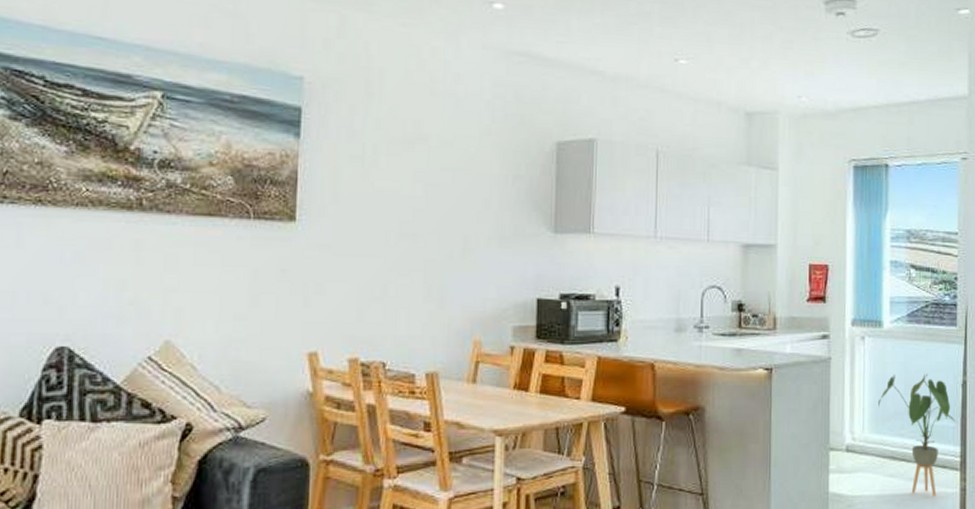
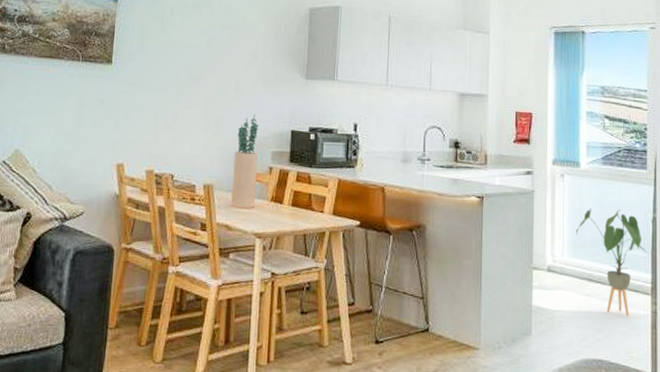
vase: none [463,279,496,401] -> present [231,114,259,209]

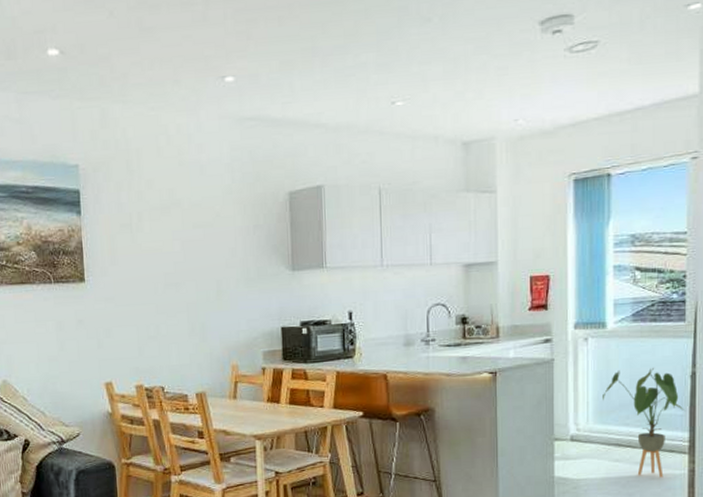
vase: present [231,114,259,209] -> none [224,314,251,413]

